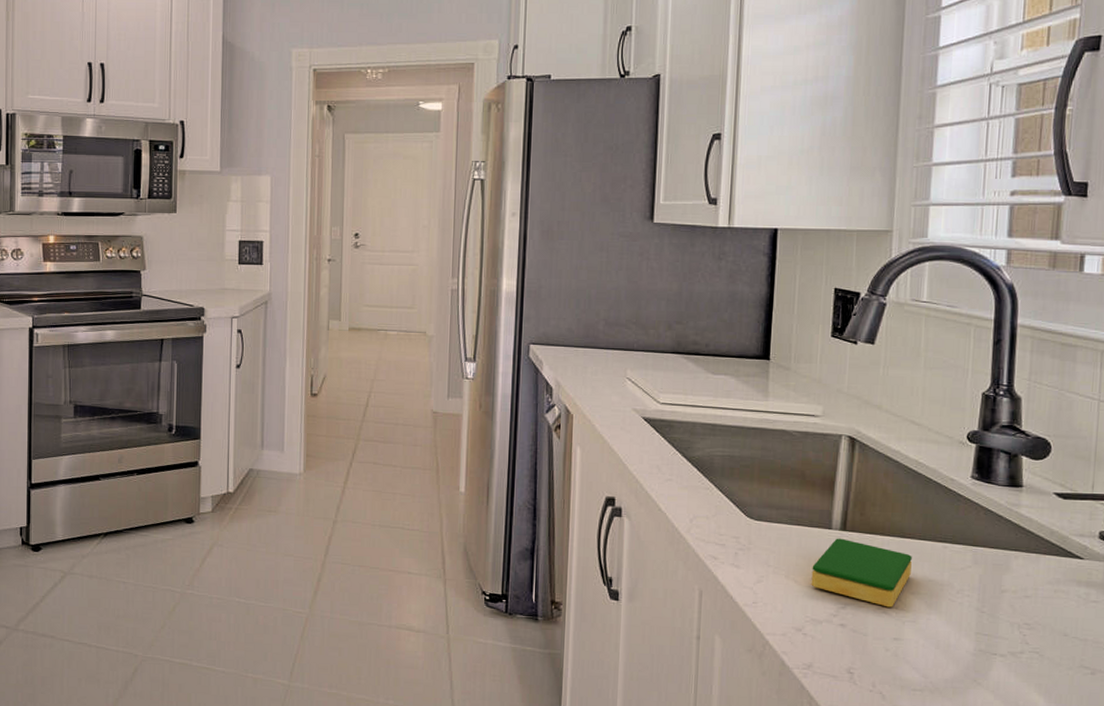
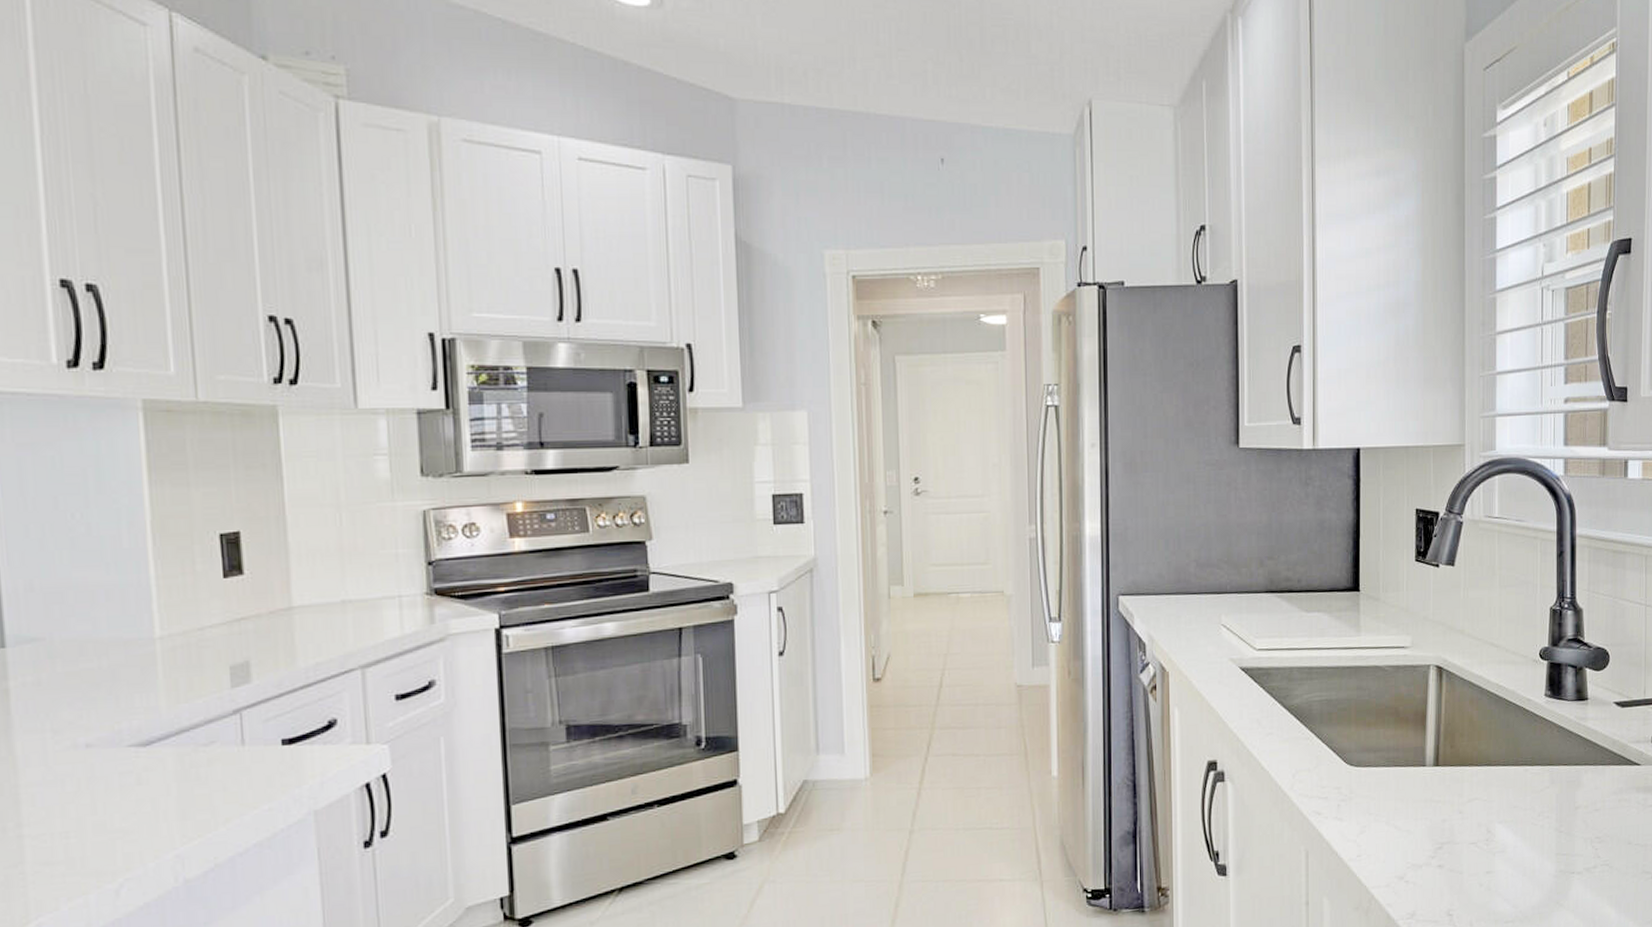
dish sponge: present [811,538,912,608] -> none [1410,774,1498,841]

